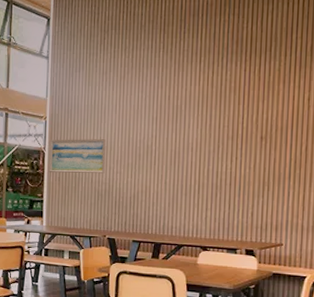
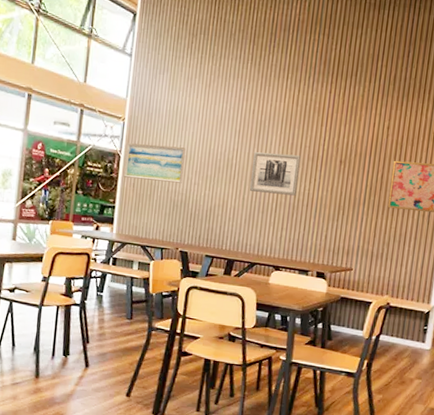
wall art: none [170,136,220,176] -> present [249,152,301,196]

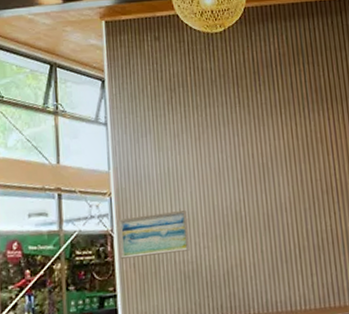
wall art: present [249,152,301,196] -> none [263,191,318,241]

